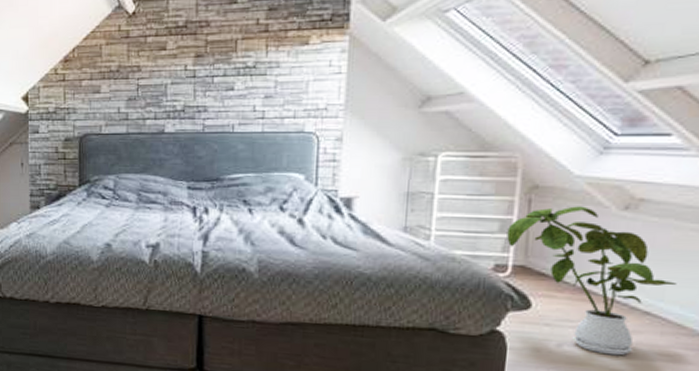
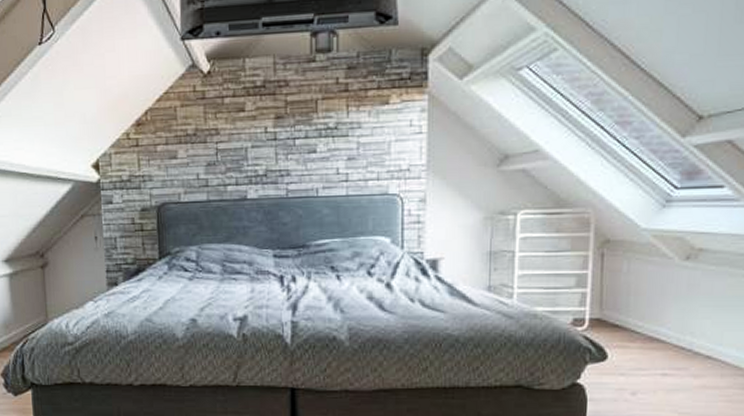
house plant: present [506,206,677,356] -> none [583,258,733,400]

